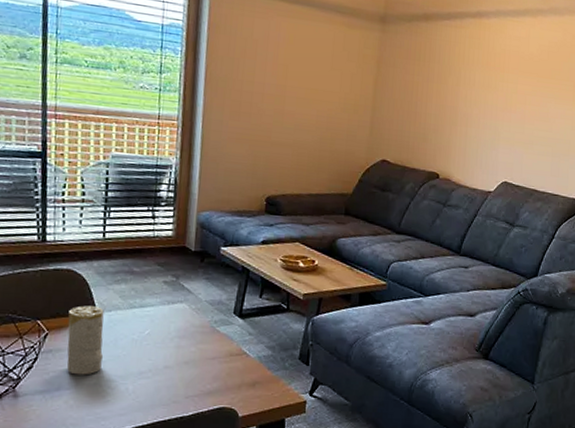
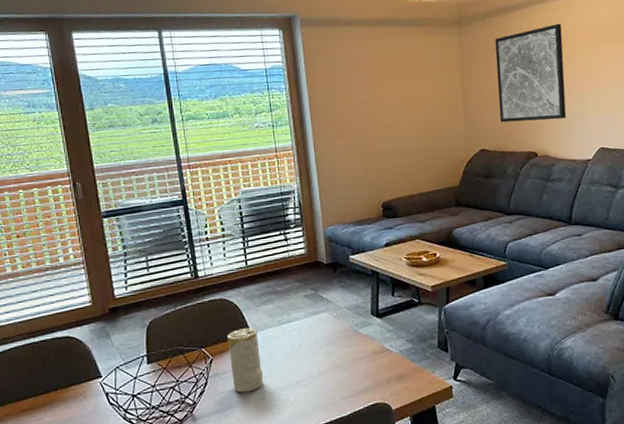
wall art: none [408,43,490,145] -> present [495,24,567,123]

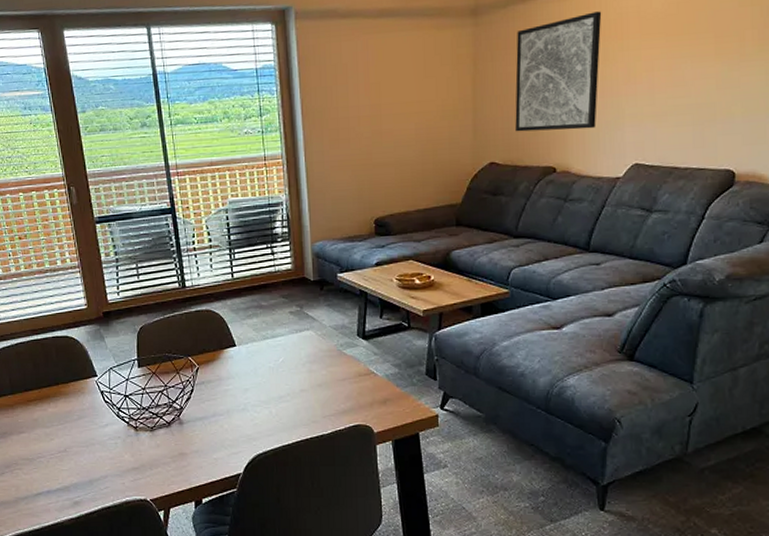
candle: present [227,328,264,393] -> none [213,340,247,402]

